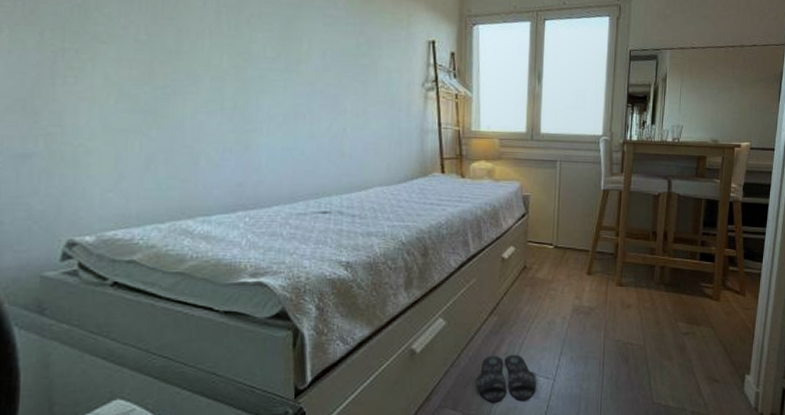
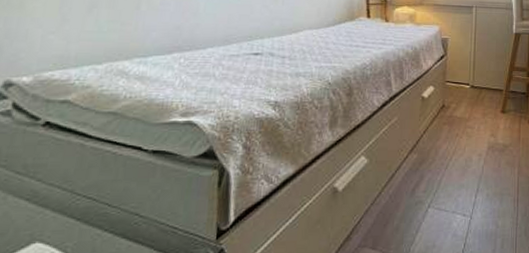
slippers: present [476,354,536,403] -> none [395,191,454,242]

